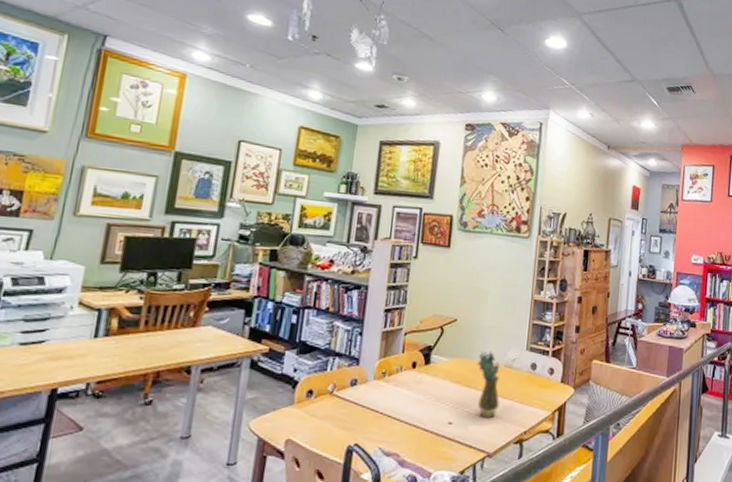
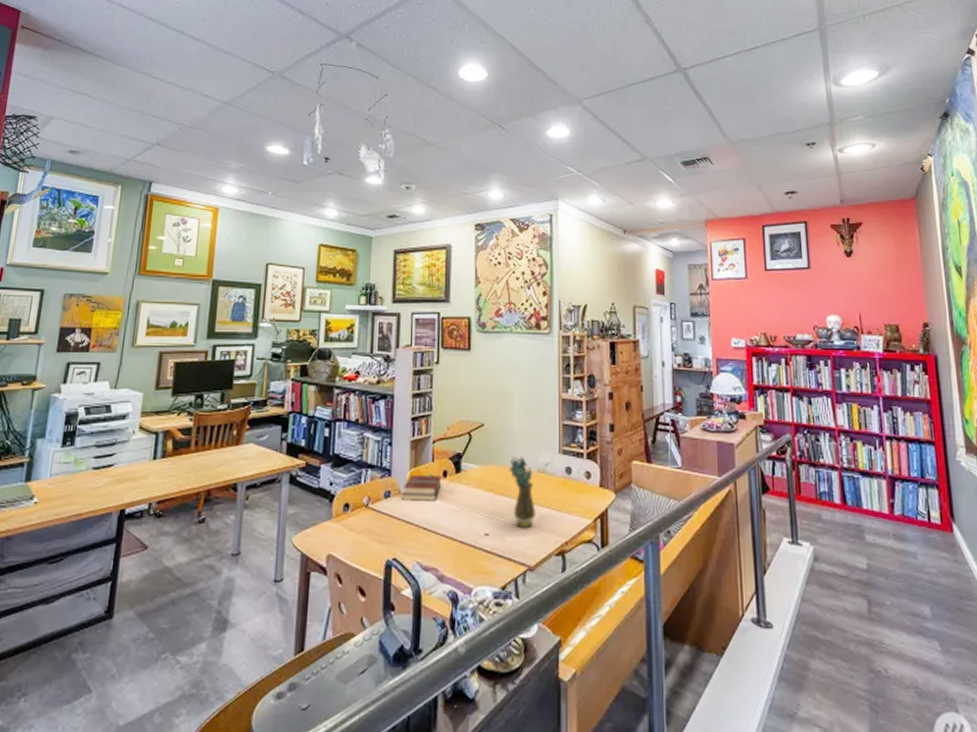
books: none [368,365,410,391] -> present [402,475,442,501]

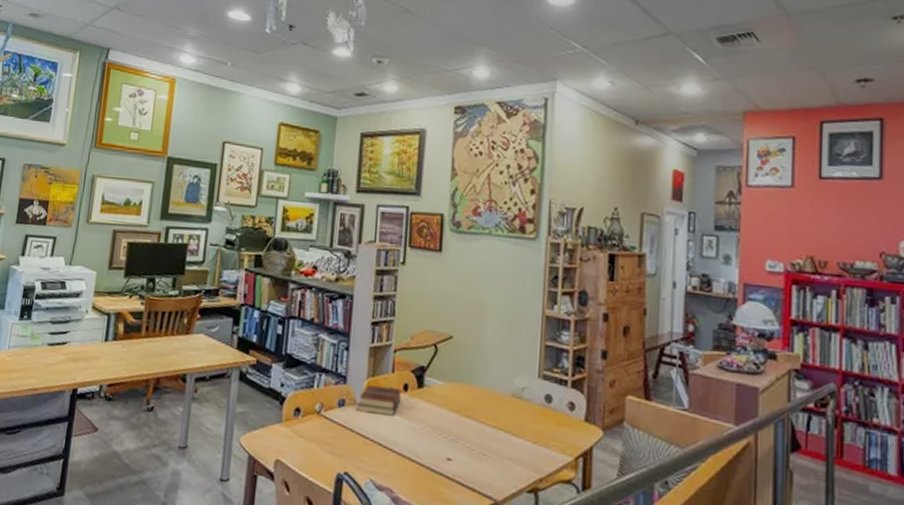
vase: present [509,455,536,529] -> none [478,376,507,459]

